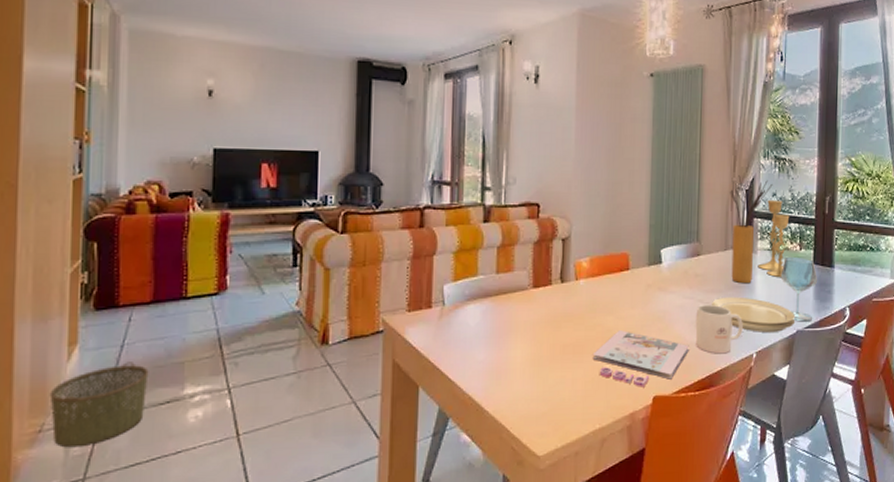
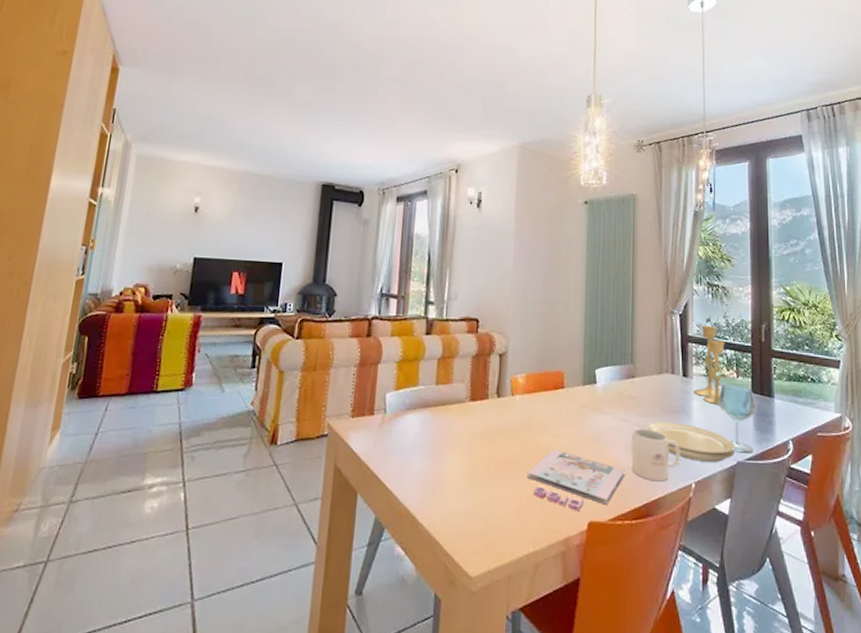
basket: present [49,362,149,448] -> none [26,449,117,529]
vase: present [730,175,773,284] -> none [663,300,707,410]

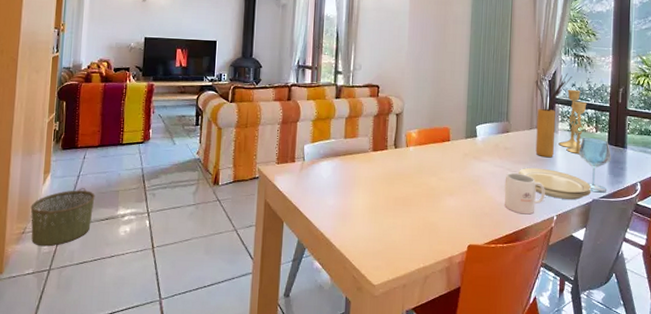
basket: none [26,449,117,529] -> present [30,188,95,247]
magazine: present [527,450,625,511] -> none [418,189,499,237]
vase: none [663,300,707,410] -> present [535,68,572,158]

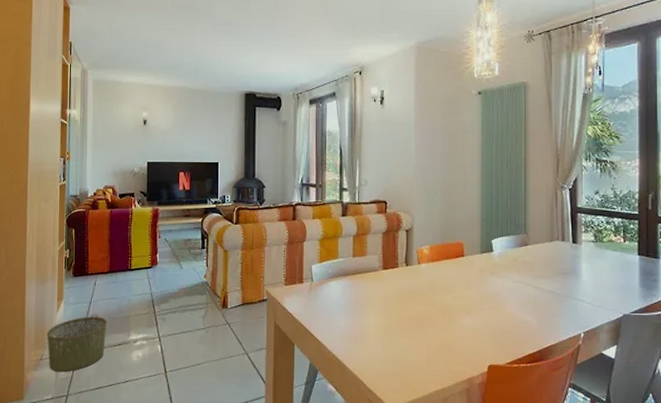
mug: present [504,172,545,215] -> none [525,287,570,332]
plate: present [519,167,592,200] -> none [540,282,622,315]
vase: present [535,68,572,158] -> none [554,176,595,271]
candlestick: present [558,89,587,154] -> none [583,197,613,266]
wine glass: present [578,137,612,193] -> none [605,248,643,307]

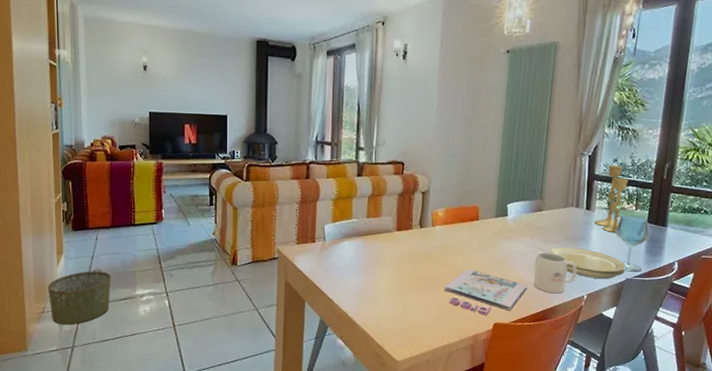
magazine: none [434,307,520,357] -> present [444,269,528,316]
mug: none [525,287,570,332] -> present [533,252,577,294]
plate: none [540,282,622,315] -> present [550,246,626,279]
candlestick: none [583,197,613,266] -> present [594,165,629,232]
wine glass: none [605,248,643,307] -> present [615,215,651,272]

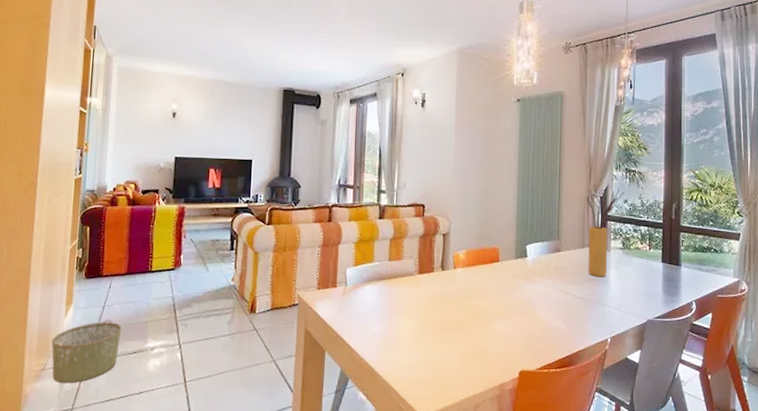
magazine: present [444,269,528,316] -> none [467,313,551,362]
mug: present [533,252,577,294] -> none [556,293,599,337]
plate: present [550,246,626,279] -> none [571,288,646,321]
vase: none [569,142,615,237] -> present [586,184,624,278]
candlestick: present [594,165,629,232] -> none [611,205,640,272]
wine glass: present [615,215,651,272] -> none [632,255,666,313]

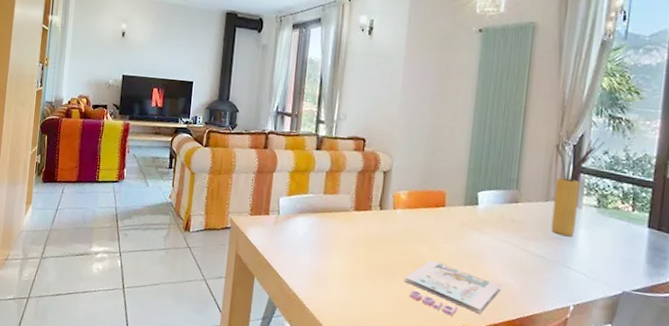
basket: present [51,319,122,384] -> none [13,221,72,275]
magazine: none [467,313,551,362] -> present [404,260,501,316]

